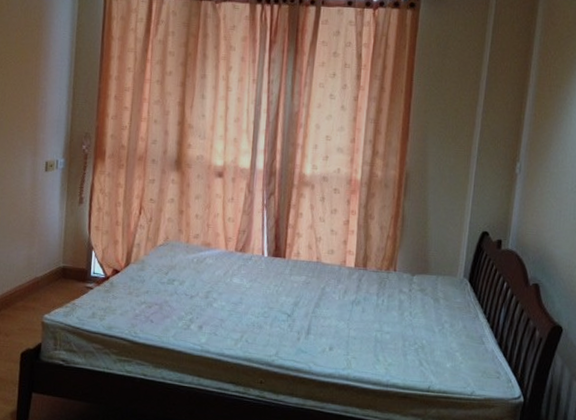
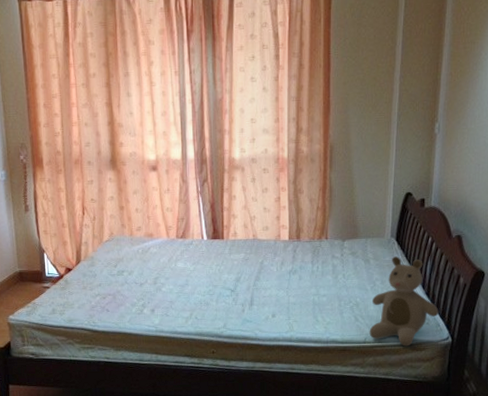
teddy bear: none [433,299,511,401] -> present [369,256,439,347]

